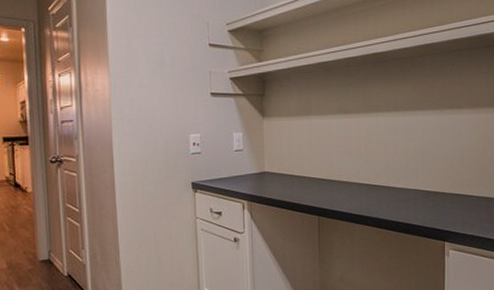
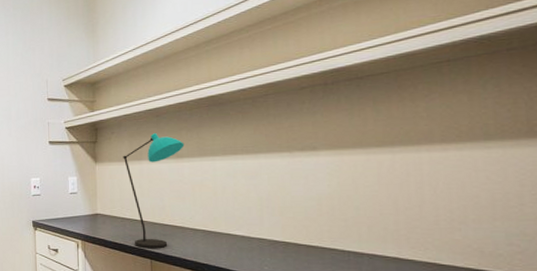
desk lamp: none [291,88,352,205] -> present [123,133,185,249]

